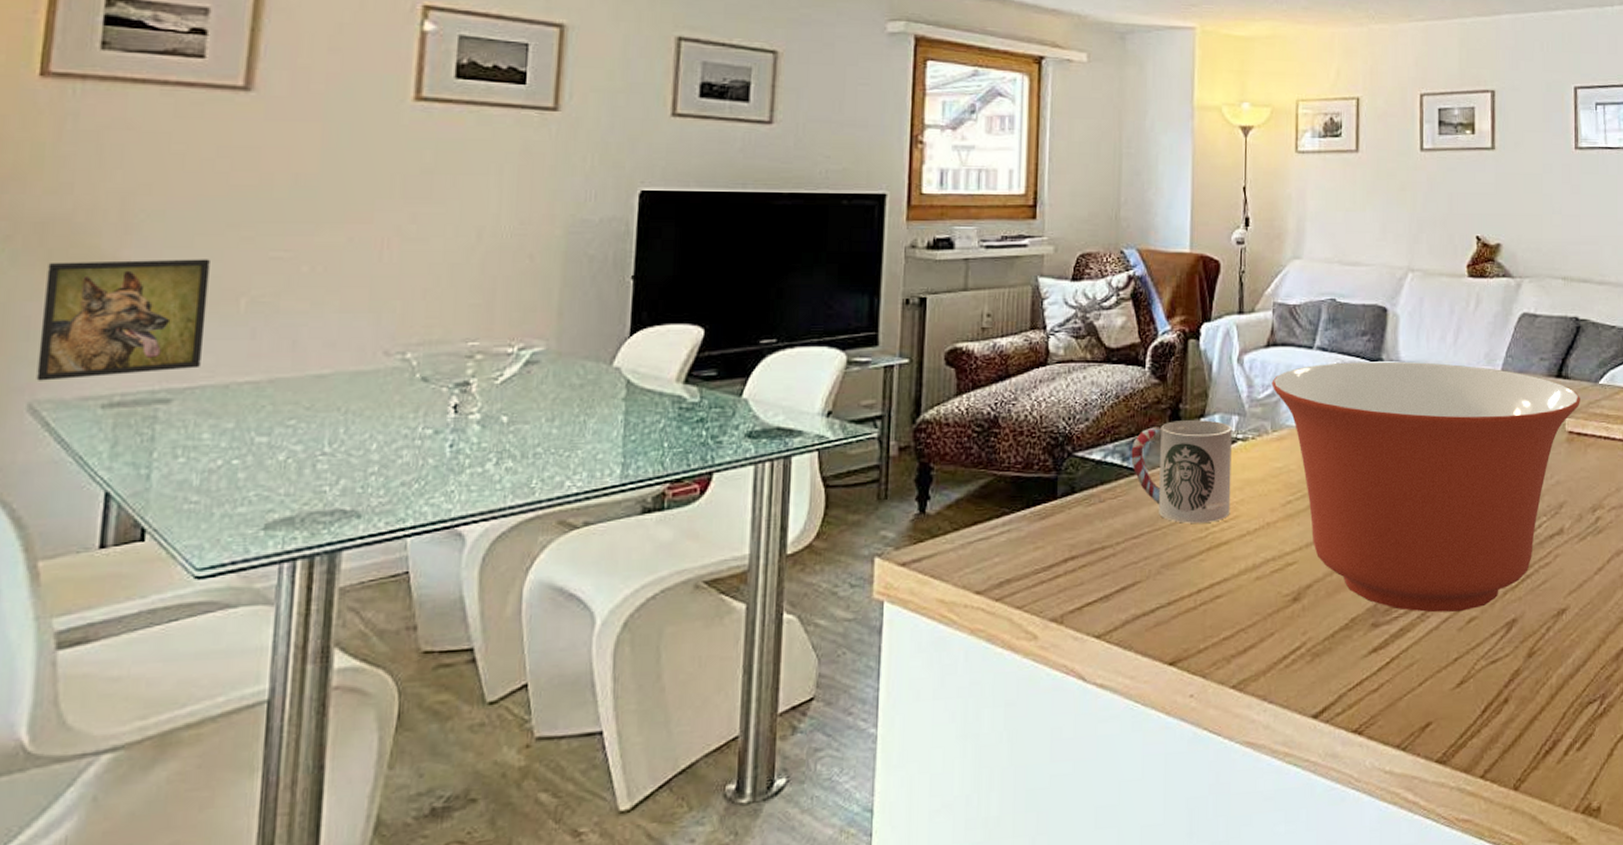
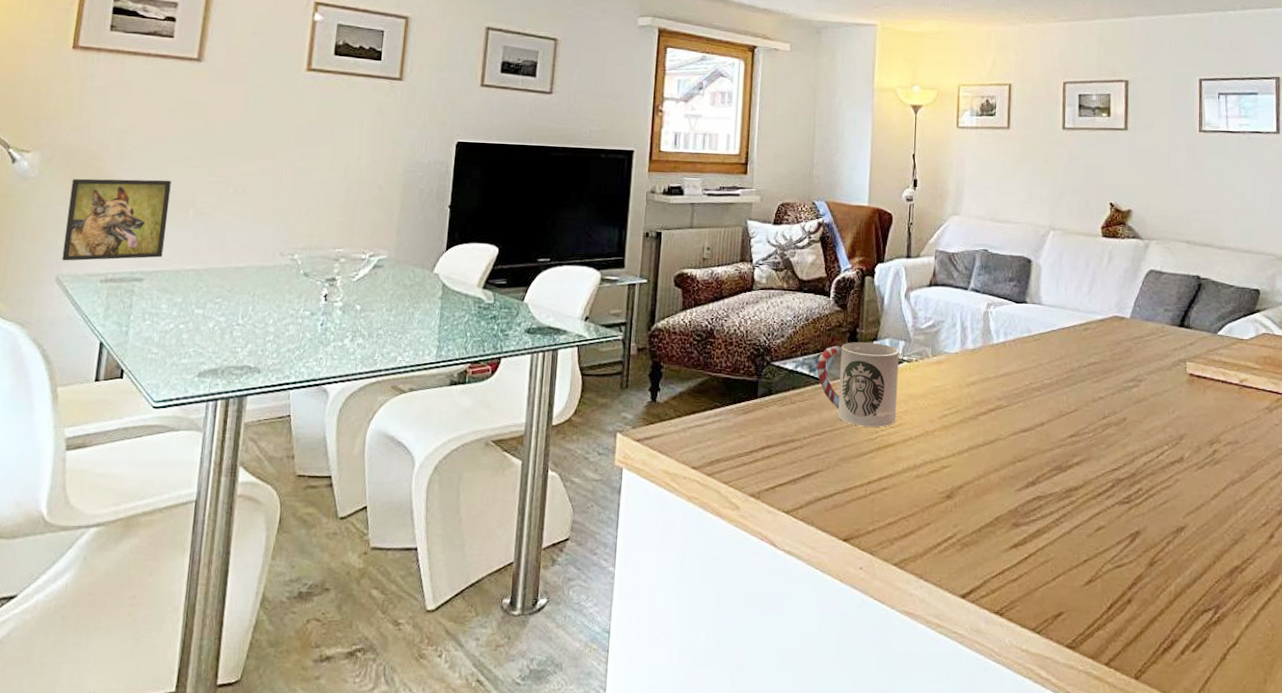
mixing bowl: present [1271,361,1580,613] -> none [933,302,1201,520]

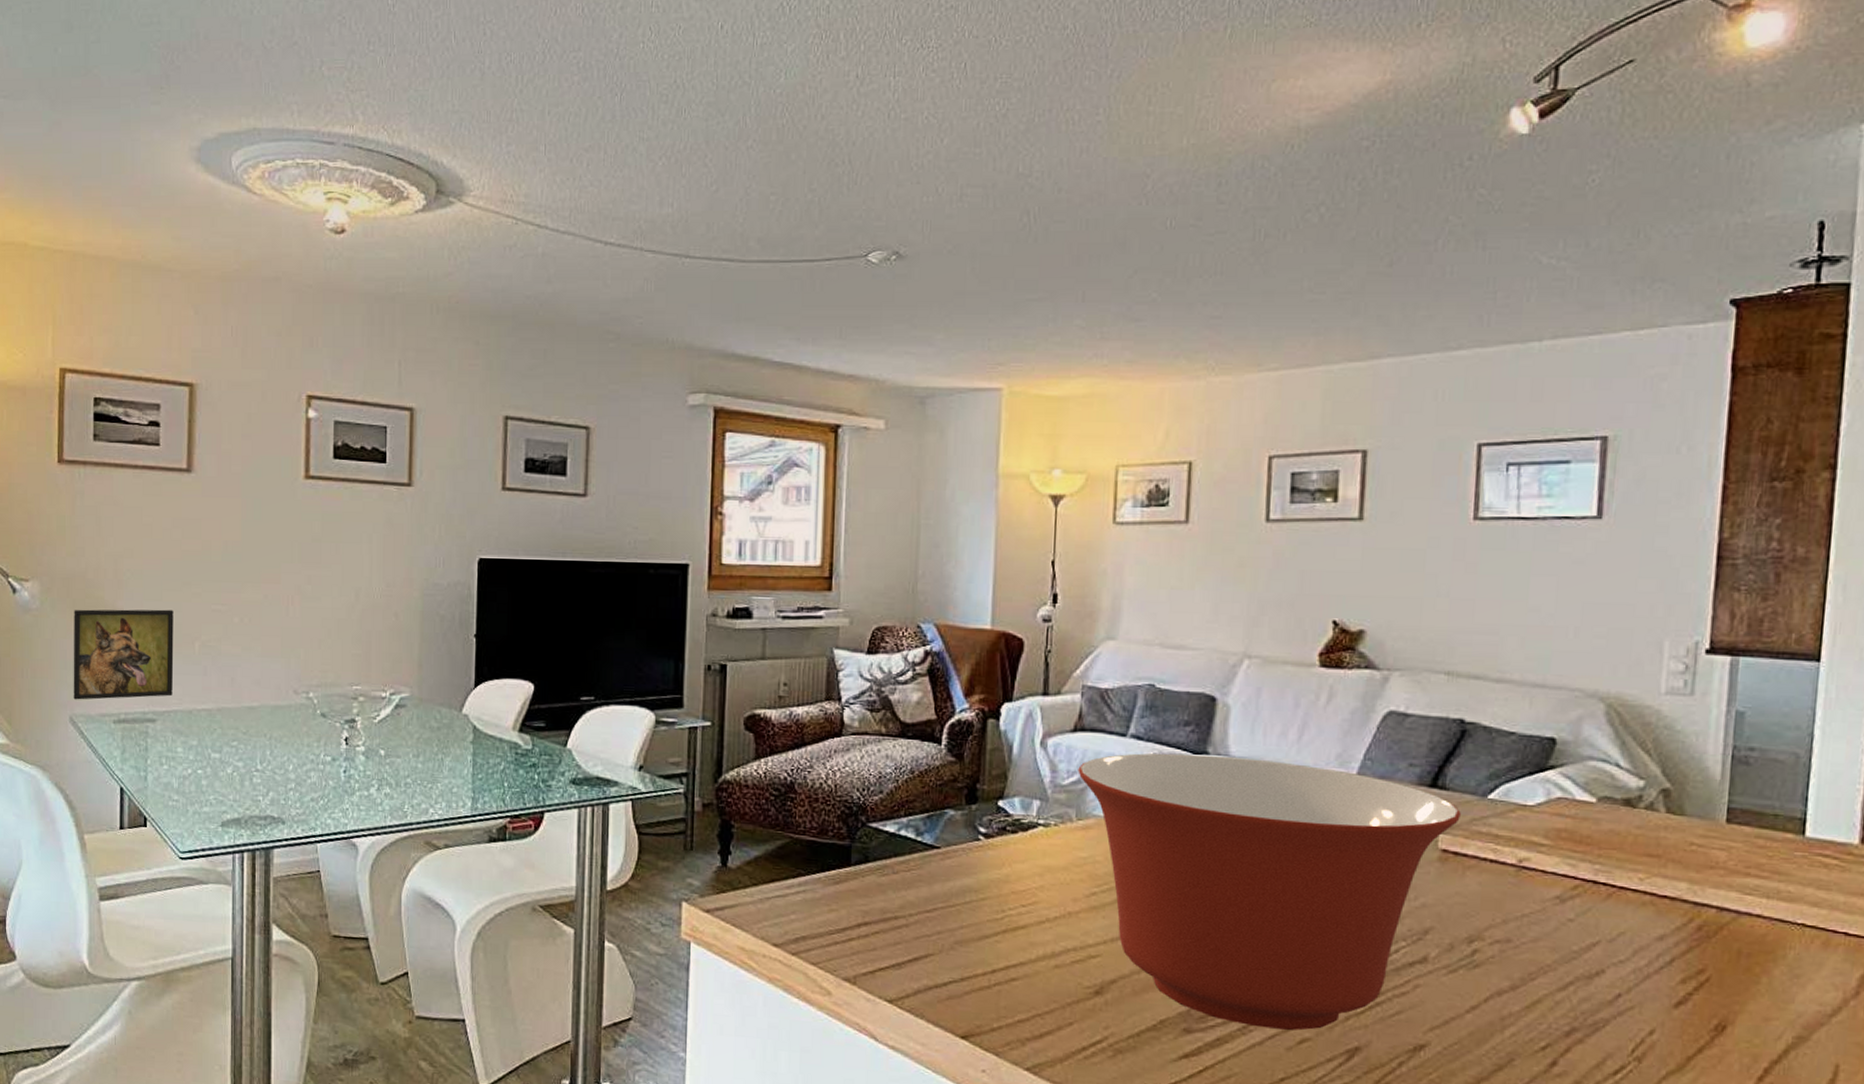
cup: present [817,342,899,427] -> none [925,800,1033,905]
mixing bowl: none [933,302,1201,520] -> present [1078,753,1461,1031]

